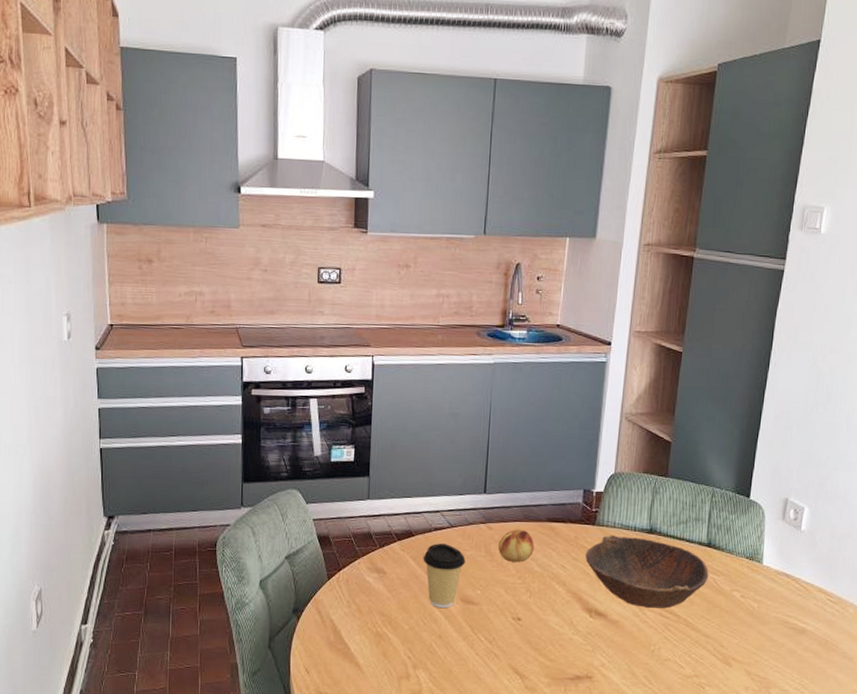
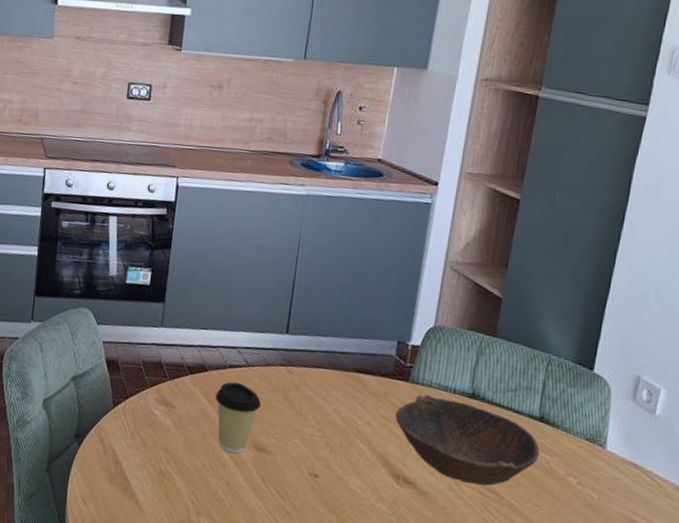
fruit: present [498,529,534,562] -> none [298,376,338,414]

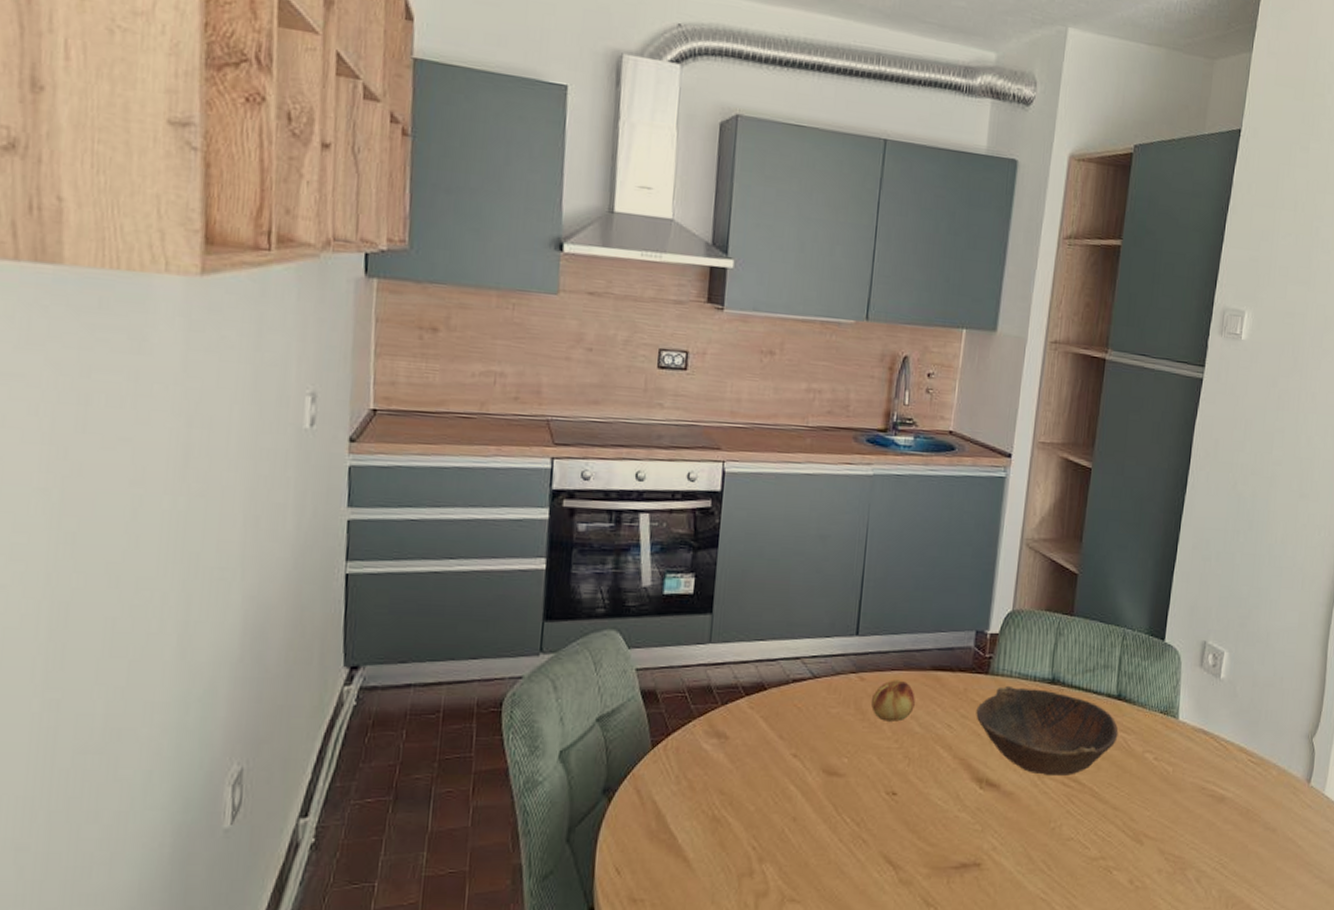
coffee cup: present [215,382,261,454] -> none [776,699,830,783]
fruit: none [298,376,338,414] -> present [871,680,915,722]

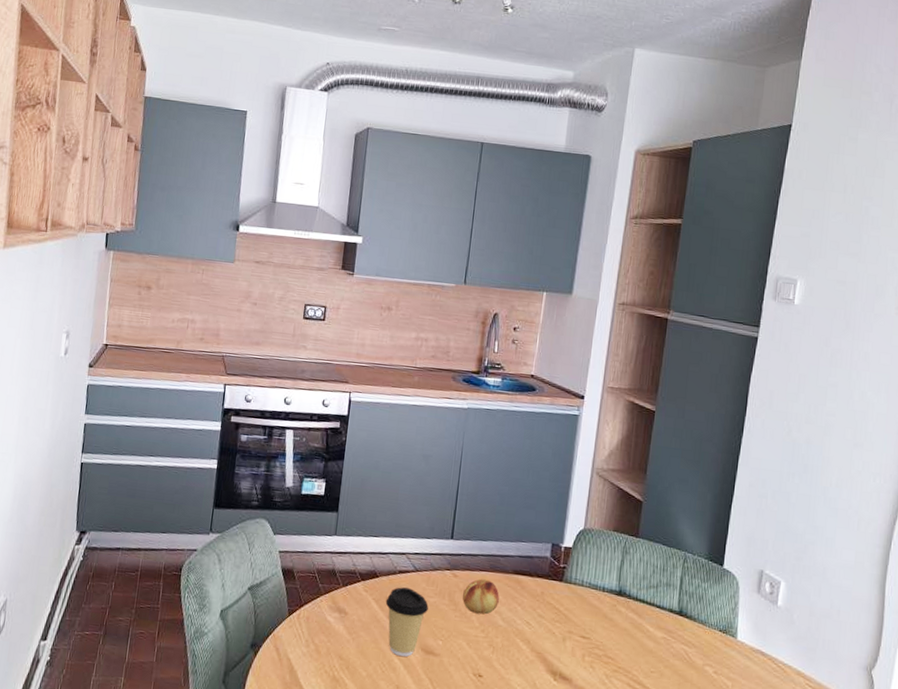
coffee cup: none [776,699,830,783] -> present [385,587,428,657]
bowl: present [976,685,1119,775] -> none [551,593,680,678]

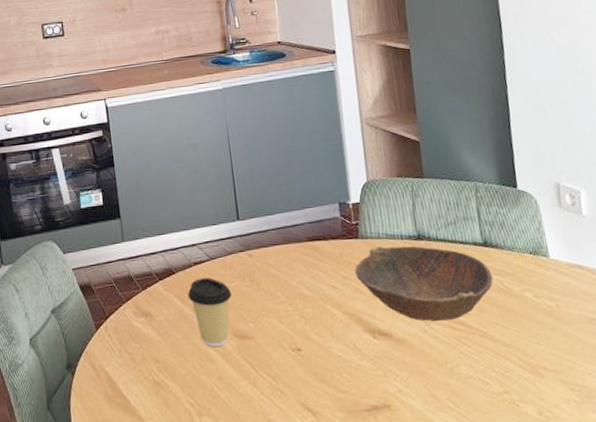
fruit: present [462,578,500,615] -> none [262,252,300,289]
bowl: none [551,593,680,678] -> present [354,245,494,321]

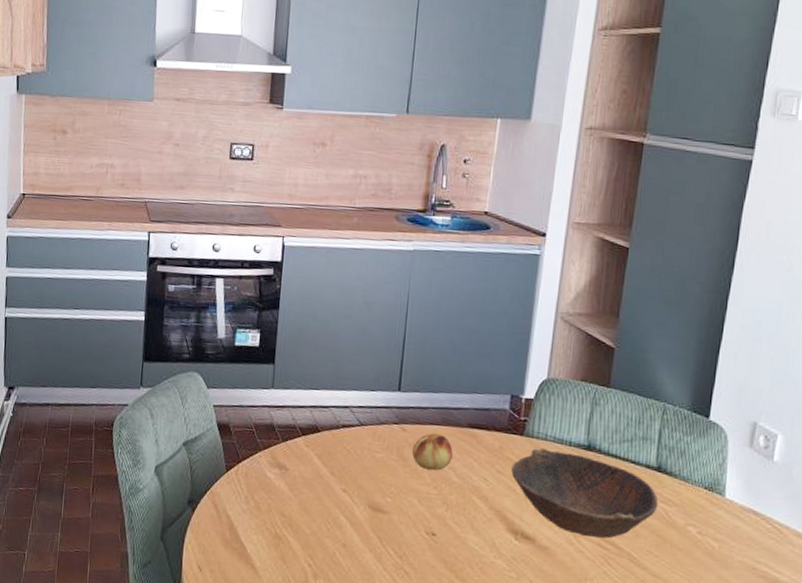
coffee cup: present [187,278,232,348] -> none [328,442,375,514]
fruit: none [262,252,300,289] -> present [412,433,453,471]

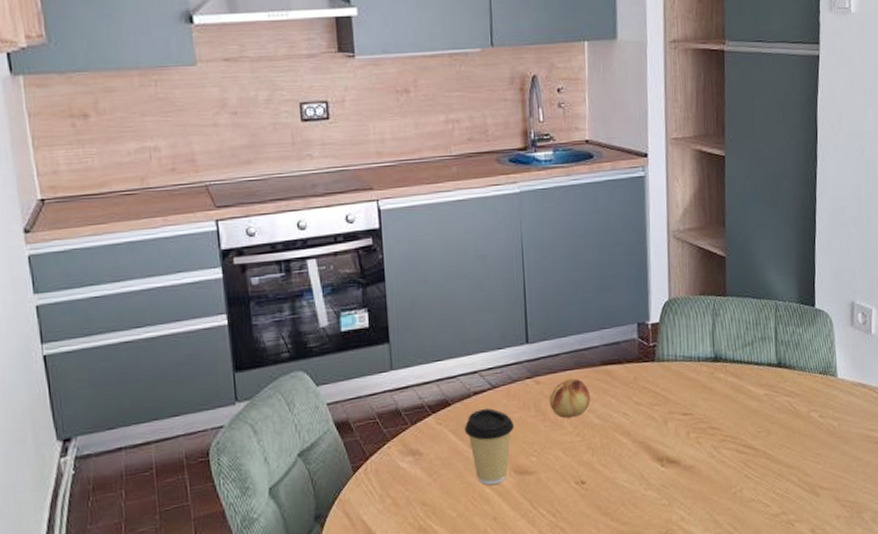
coffee cup: none [328,442,375,514] -> present [464,408,514,486]
bowl: present [511,447,659,539] -> none [648,368,783,446]

